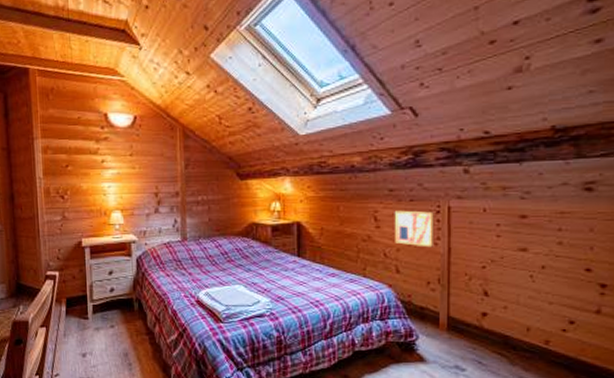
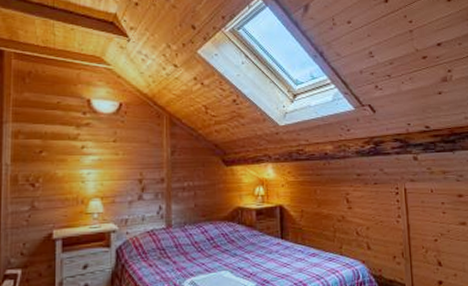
wall art: present [395,210,434,248] -> none [363,192,396,225]

